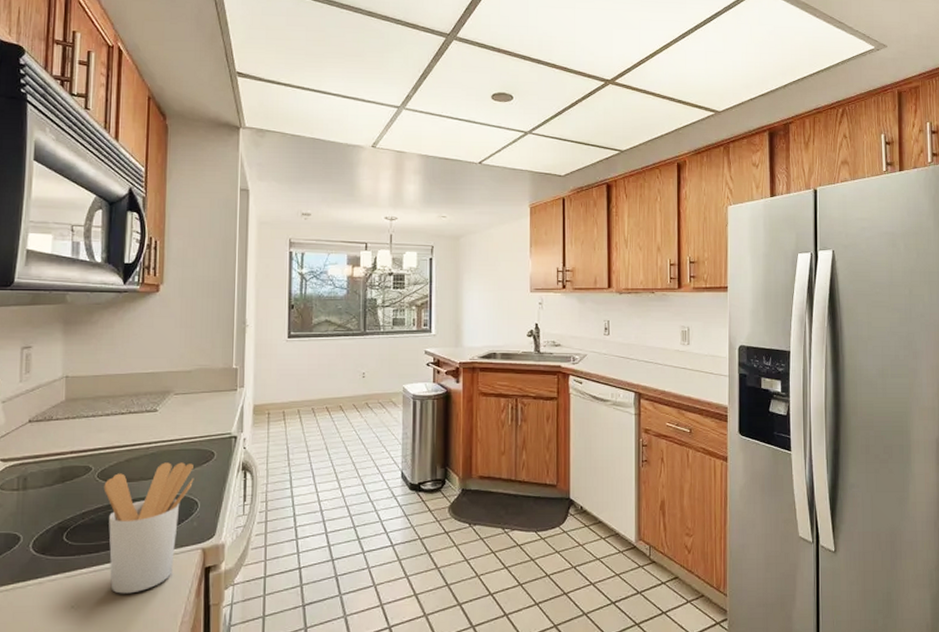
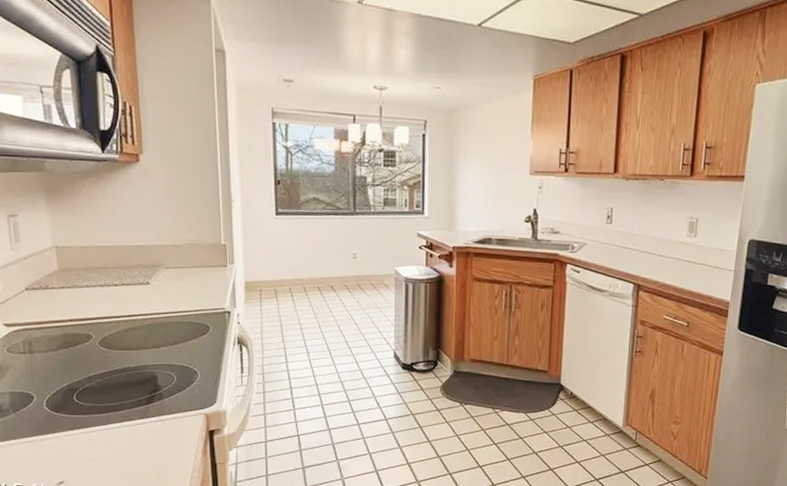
utensil holder: present [104,462,194,594] -> none [106,333,192,450]

